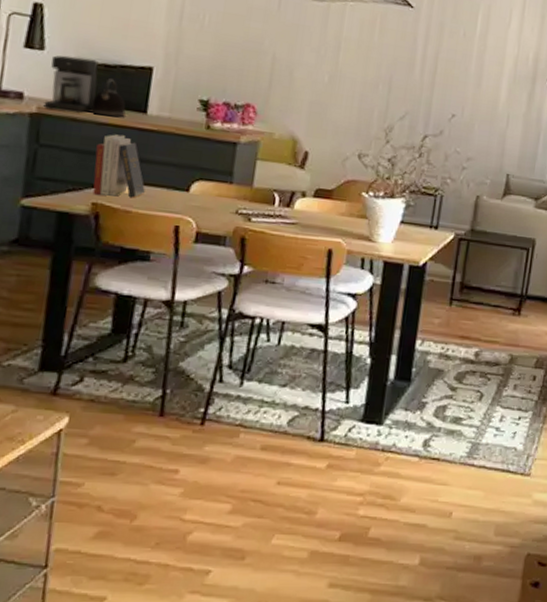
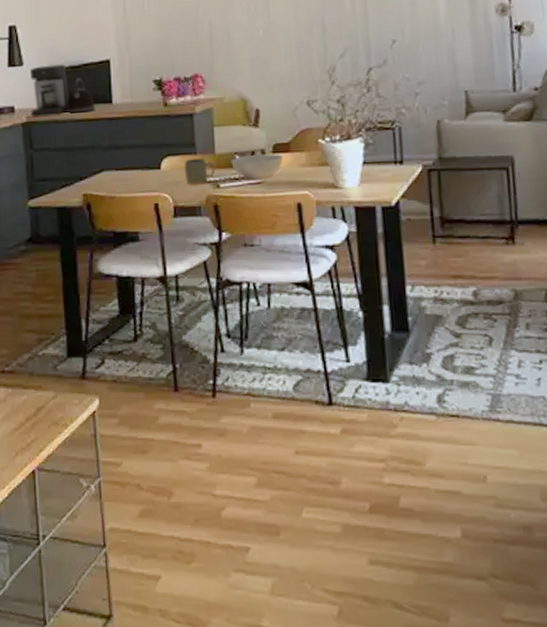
books: present [93,134,145,198] -> none [78,127,124,186]
mug: none [215,187,251,215] -> present [184,158,216,185]
bowl: none [268,194,324,221] -> present [231,153,283,180]

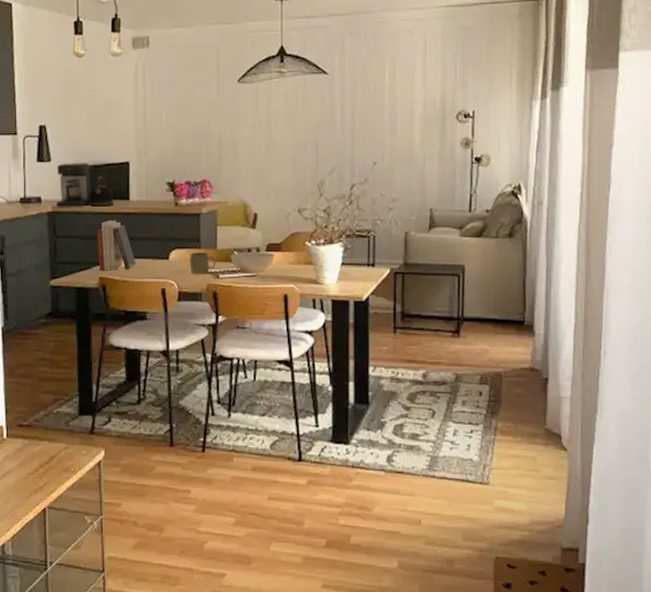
books: none [78,127,124,186] -> present [97,220,136,270]

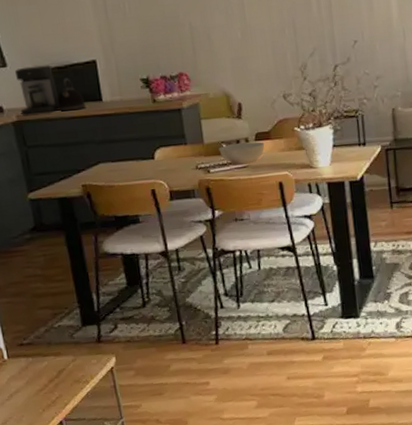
books: present [97,220,136,270] -> none [71,123,120,178]
mug: present [189,251,217,274] -> none [176,147,206,172]

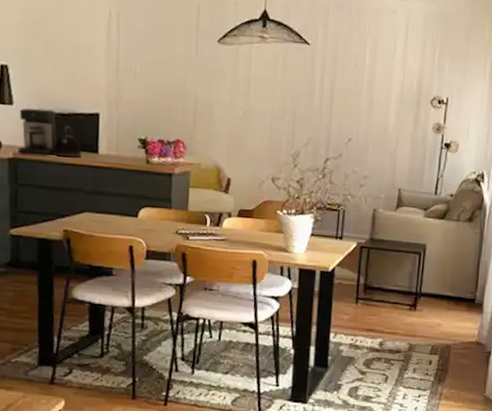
bowl: present [219,141,265,165] -> none [201,216,246,238]

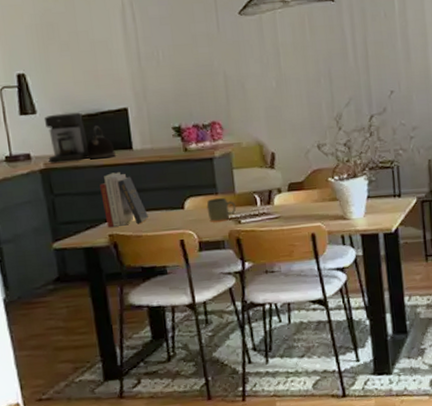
books: none [62,172,103,225] -> present [100,172,148,227]
mug: none [159,212,187,235] -> present [206,197,237,222]

